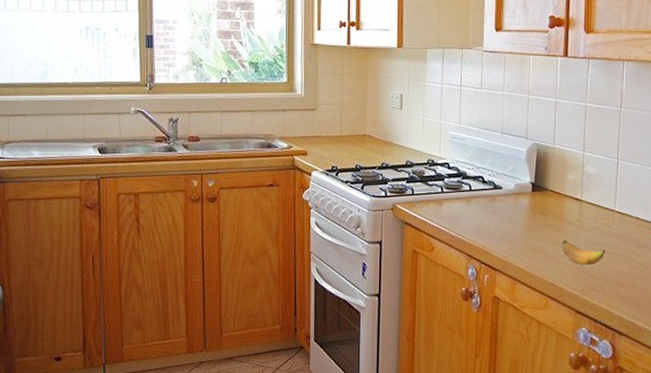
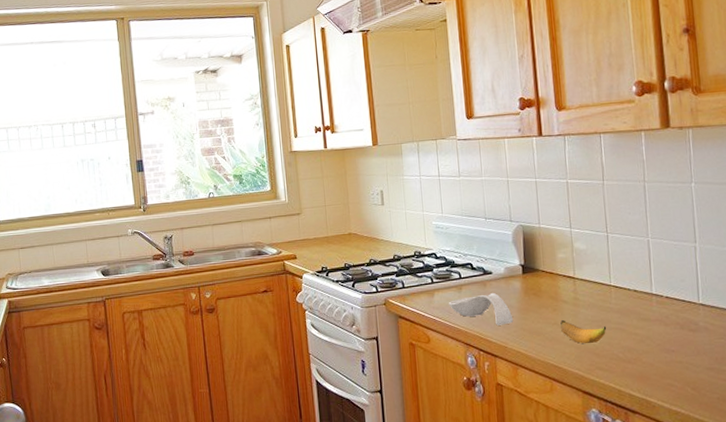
spoon rest: none [456,207,518,240] -> present [448,292,514,326]

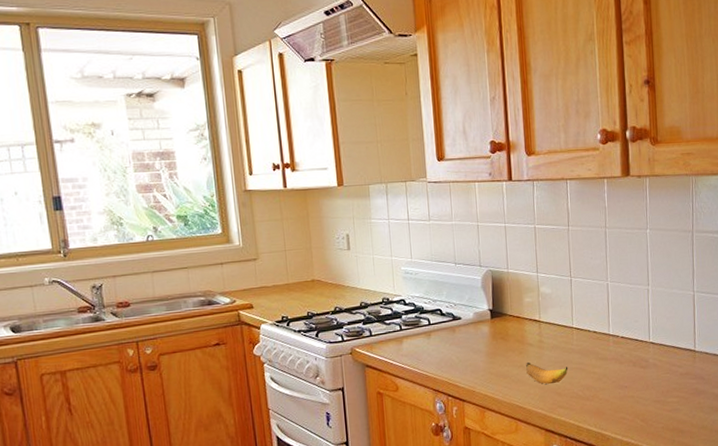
spoon rest: present [448,292,514,326] -> none [417,337,482,371]

